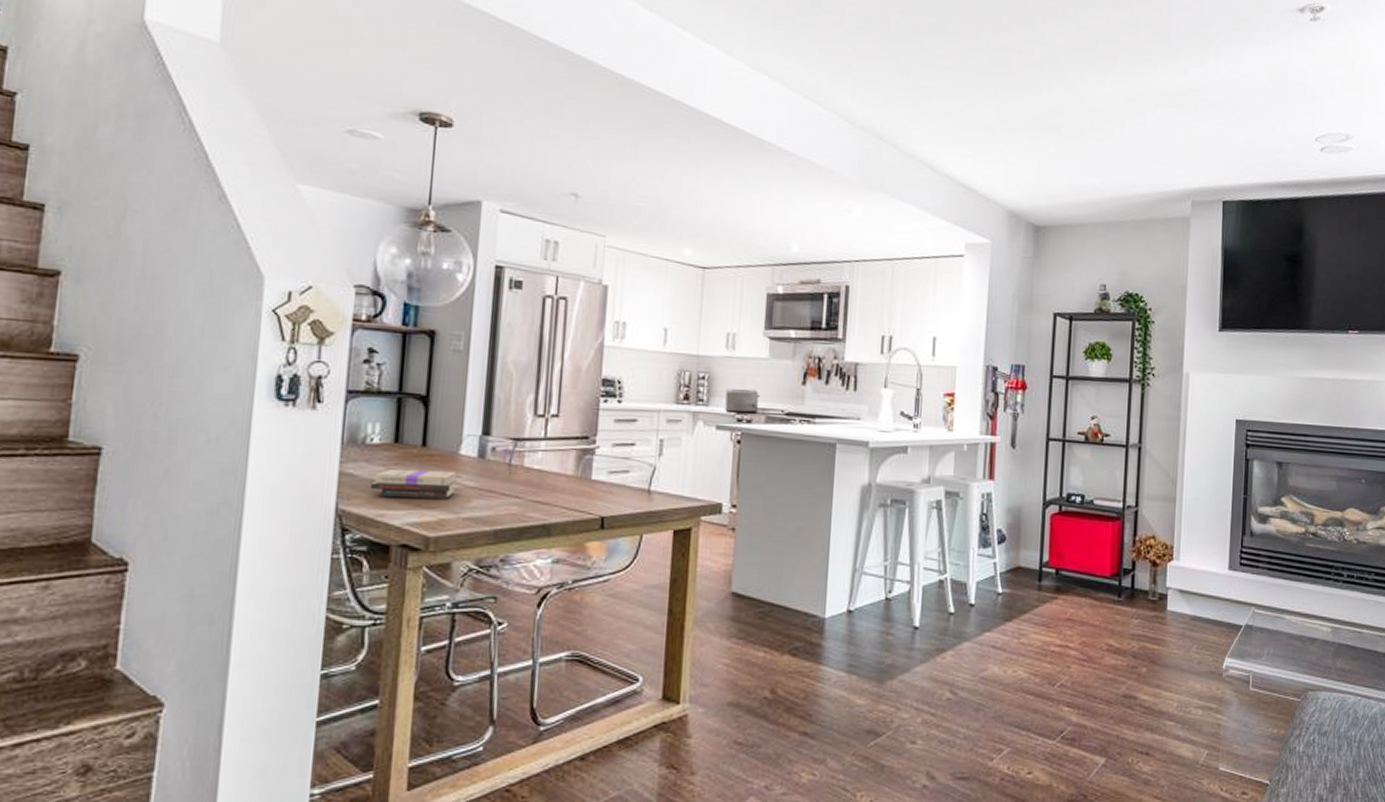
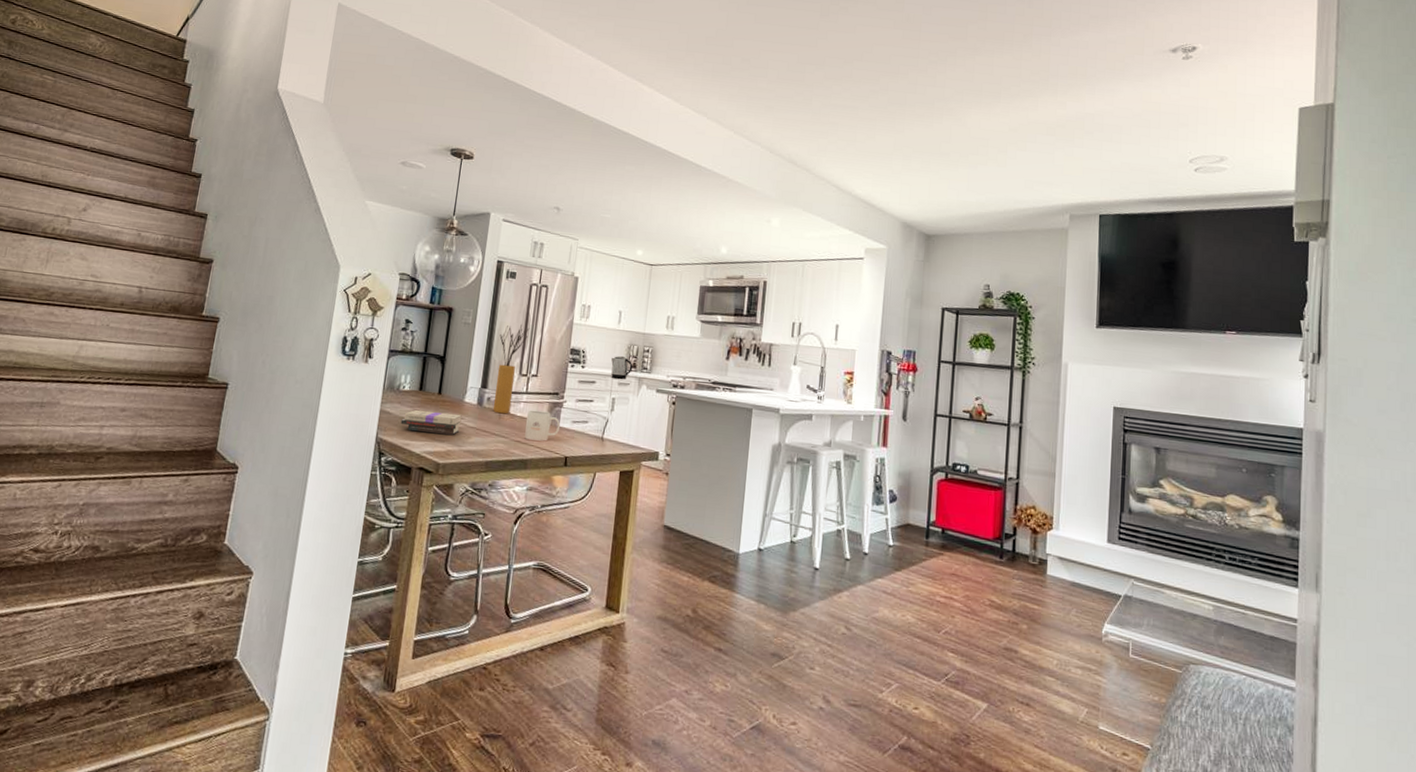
vase: none [500,350,545,468] -> present [492,325,530,415]
mug: none [544,460,594,501] -> present [524,410,561,442]
kettle: none [656,385,685,416] -> present [611,355,633,380]
toaster: present [724,388,760,414] -> none [664,360,692,381]

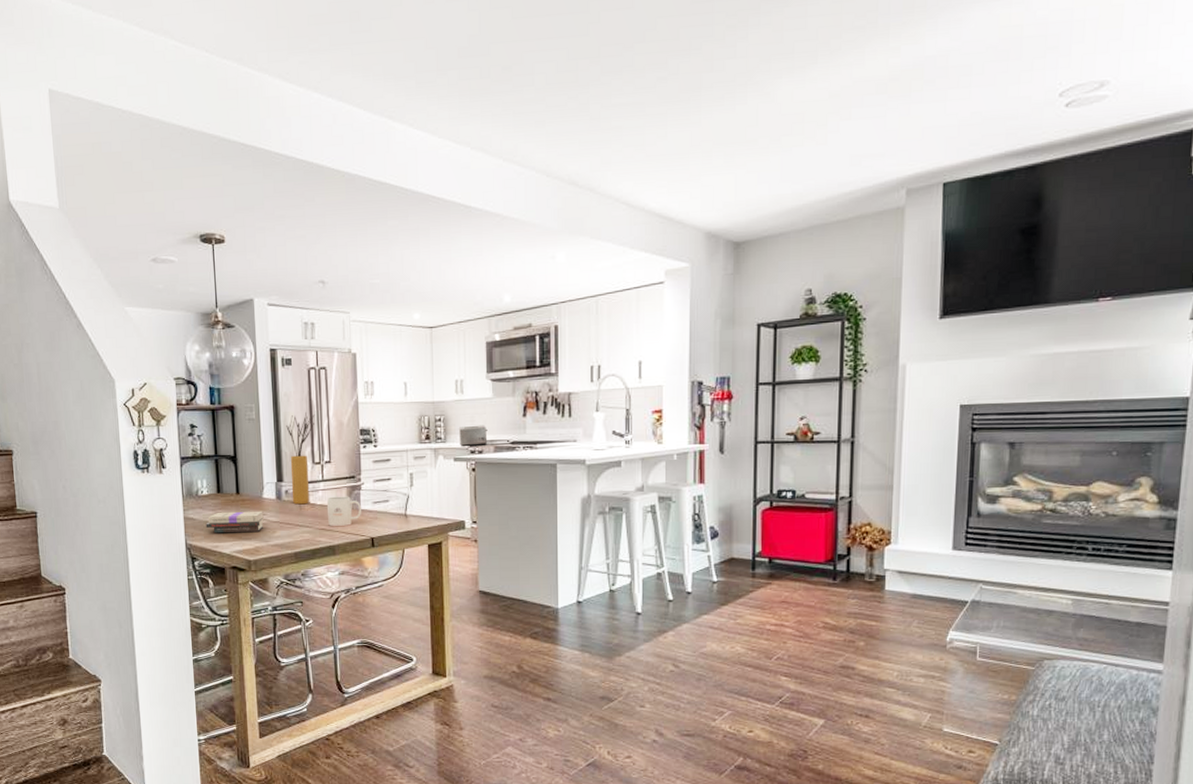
kettle: present [611,355,633,380] -> none [403,428,426,454]
toaster: none [664,360,692,381] -> present [458,425,488,447]

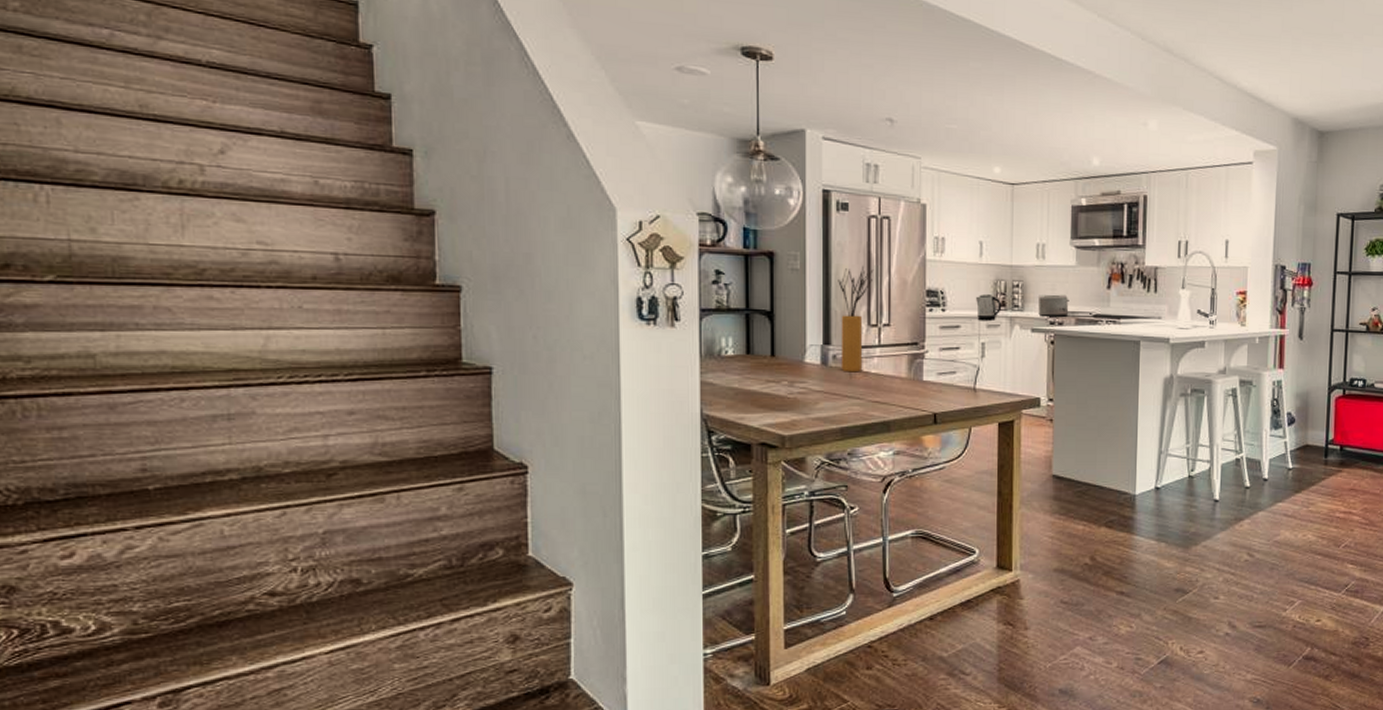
books: present [205,511,264,534] -> none [729,377,804,403]
mug: present [326,496,362,527] -> none [882,364,925,400]
kettle: none [403,428,426,454] -> present [976,293,1002,322]

